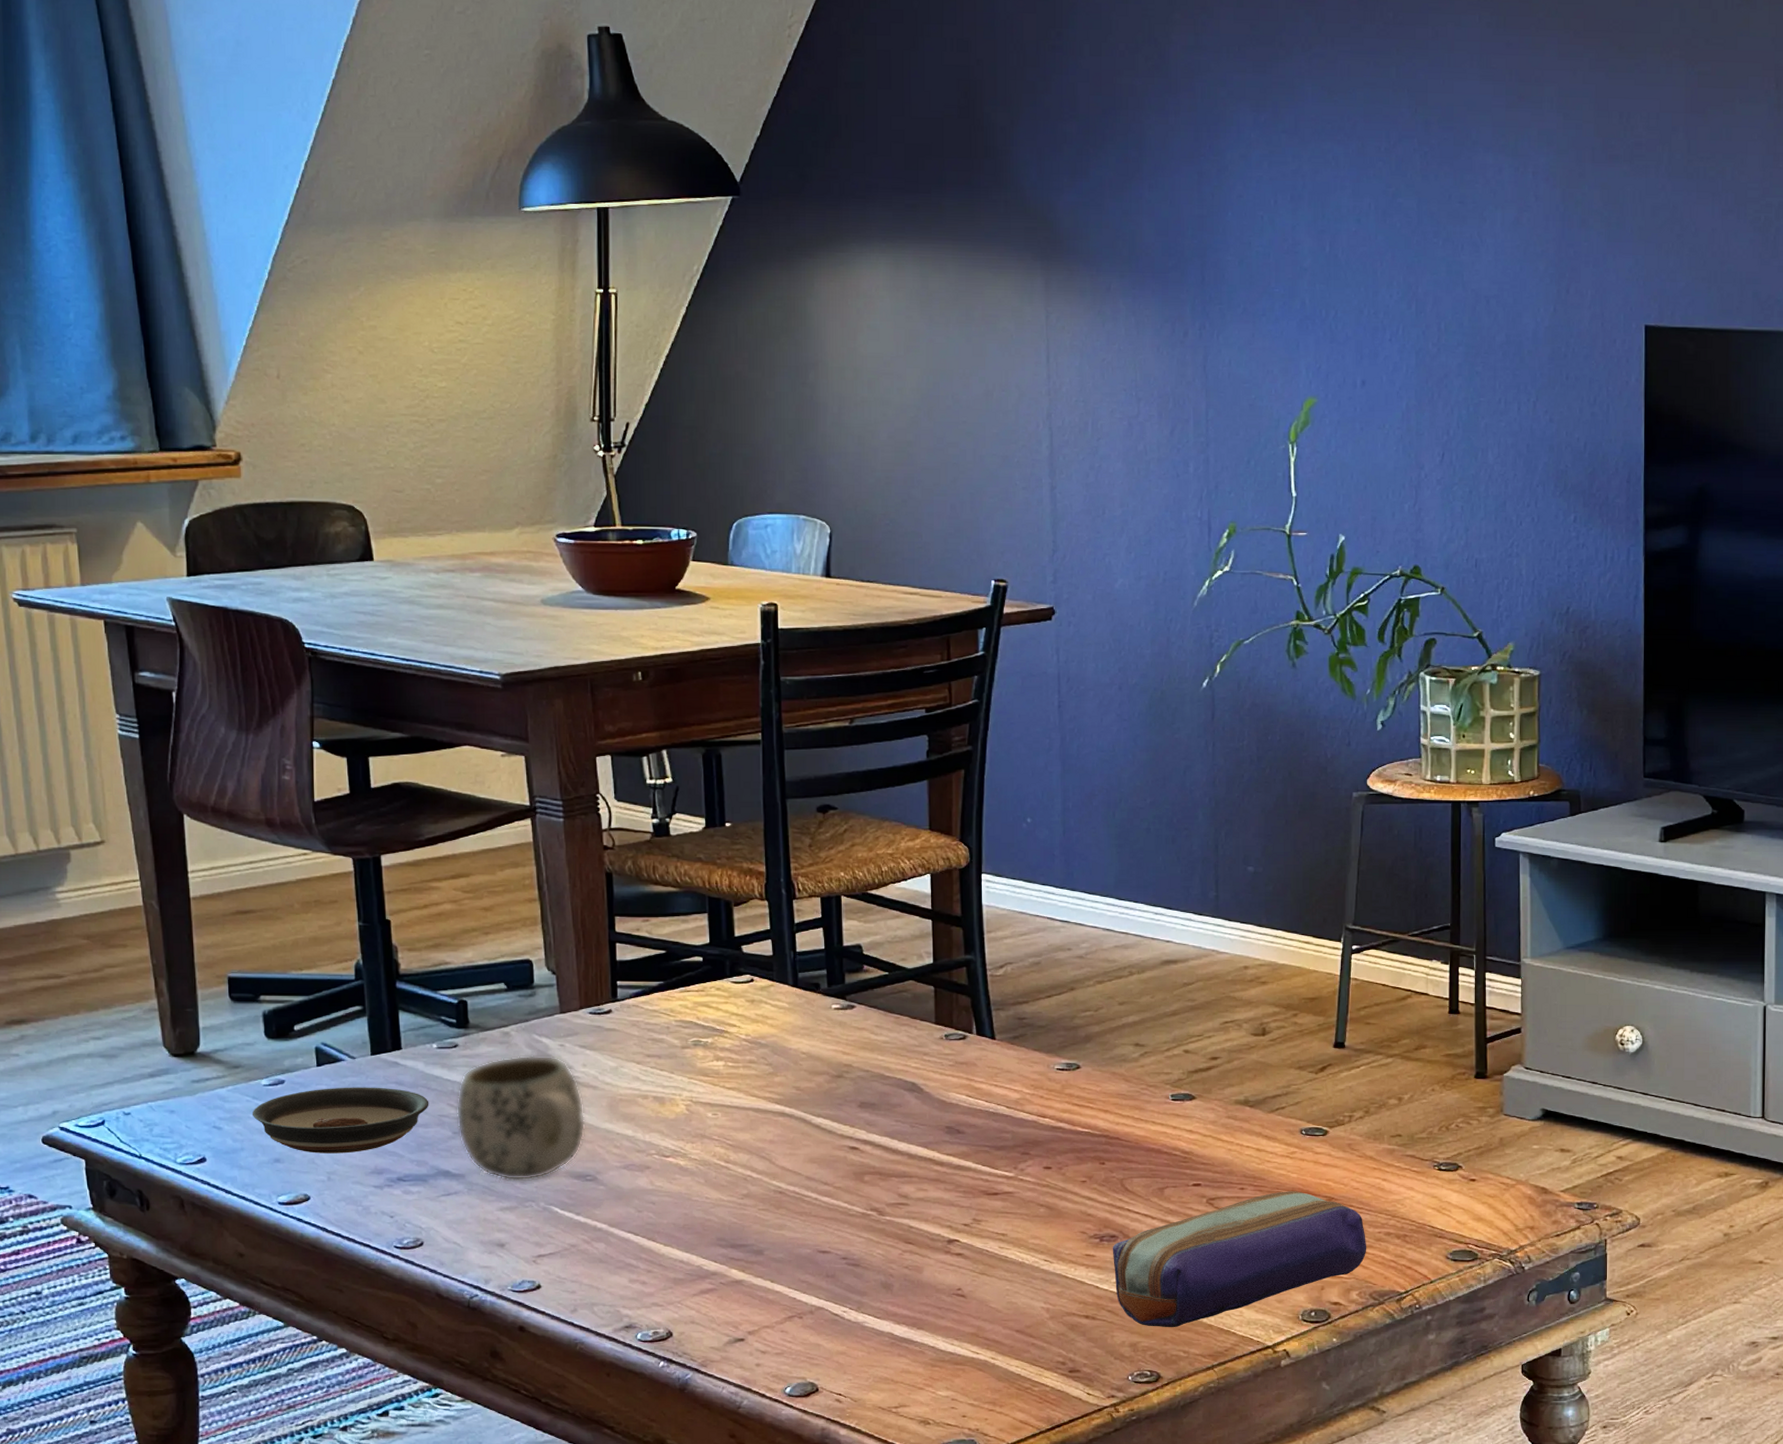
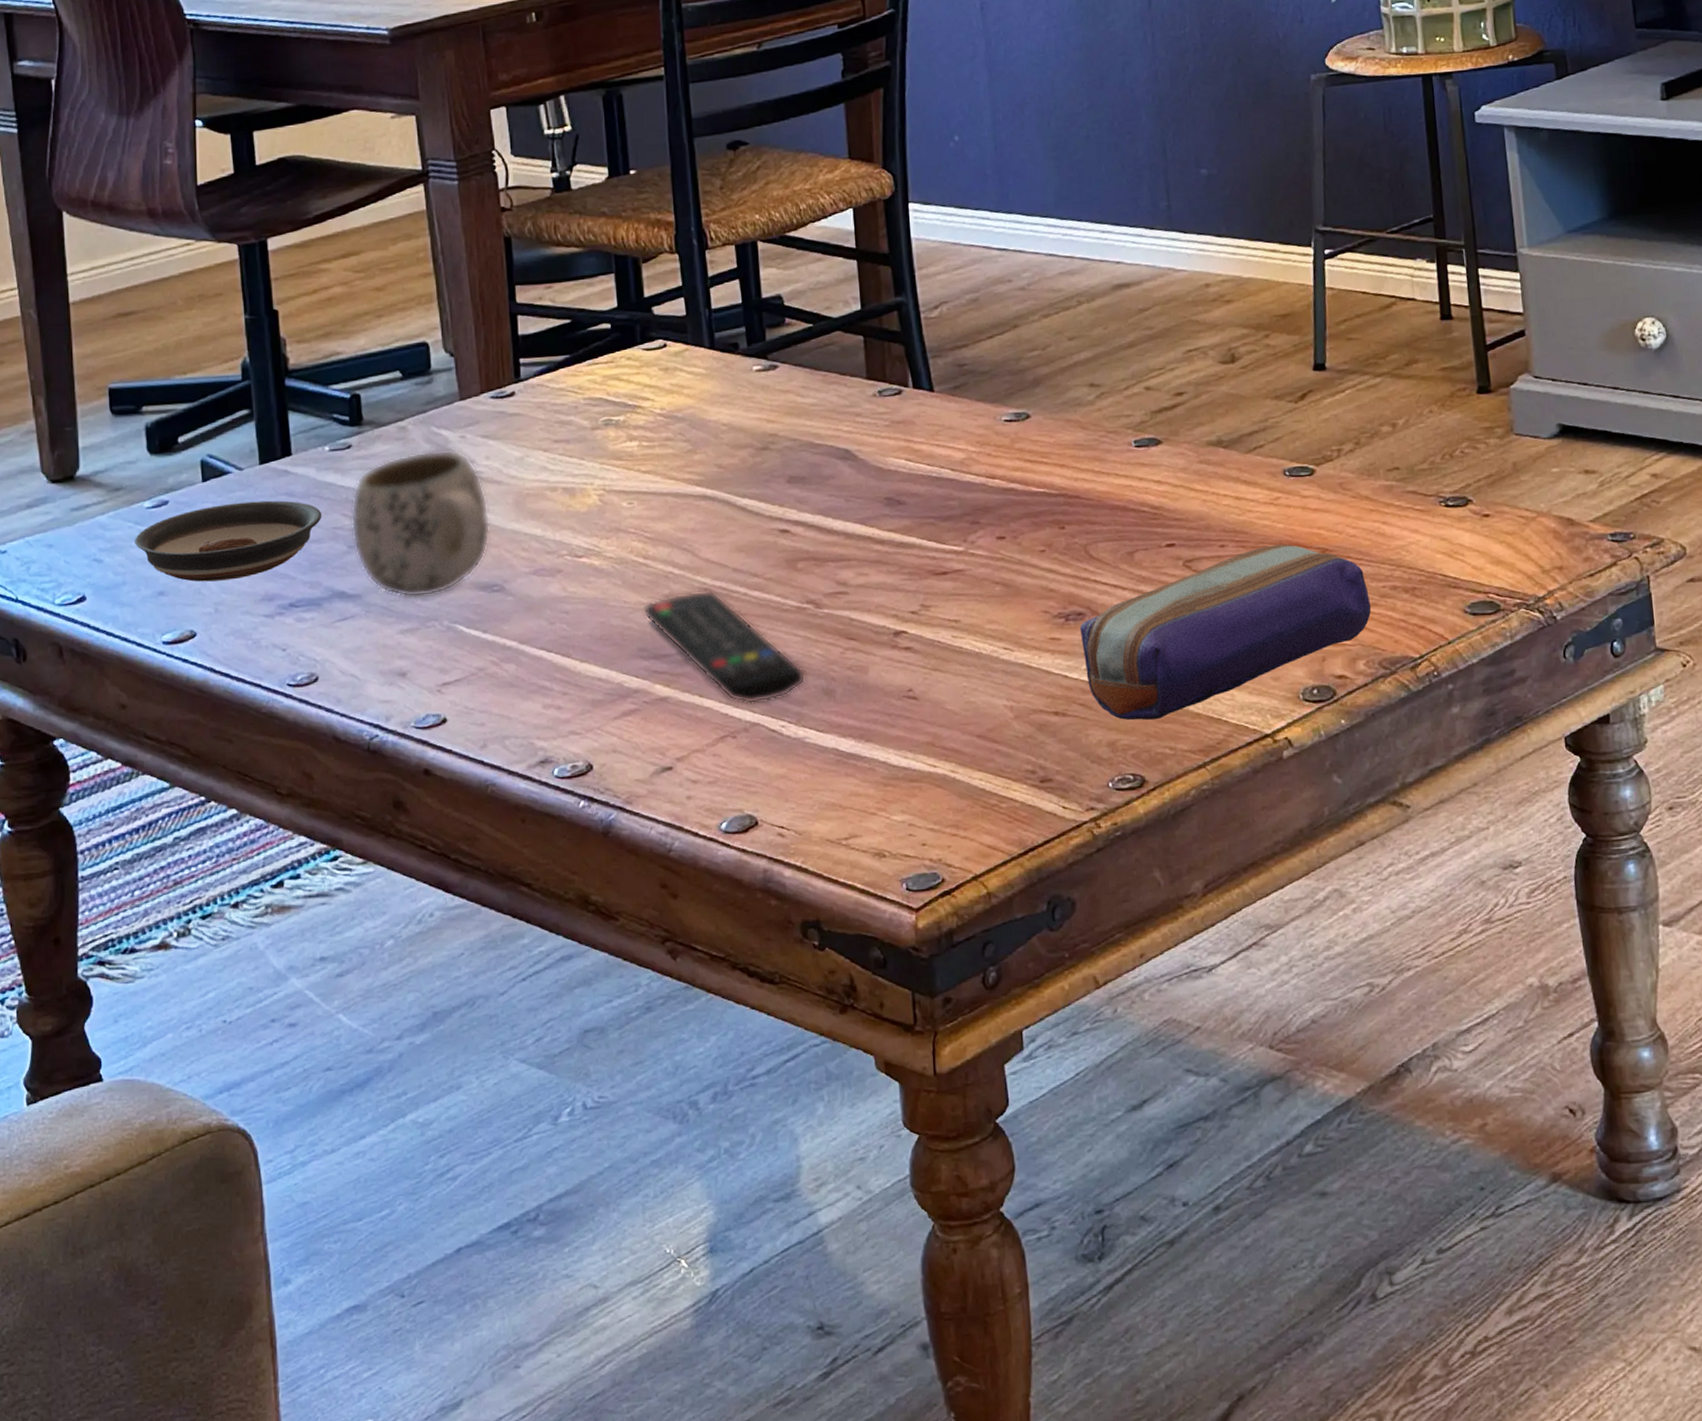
remote control: none [723,1193,867,1292] -> present [643,590,806,705]

